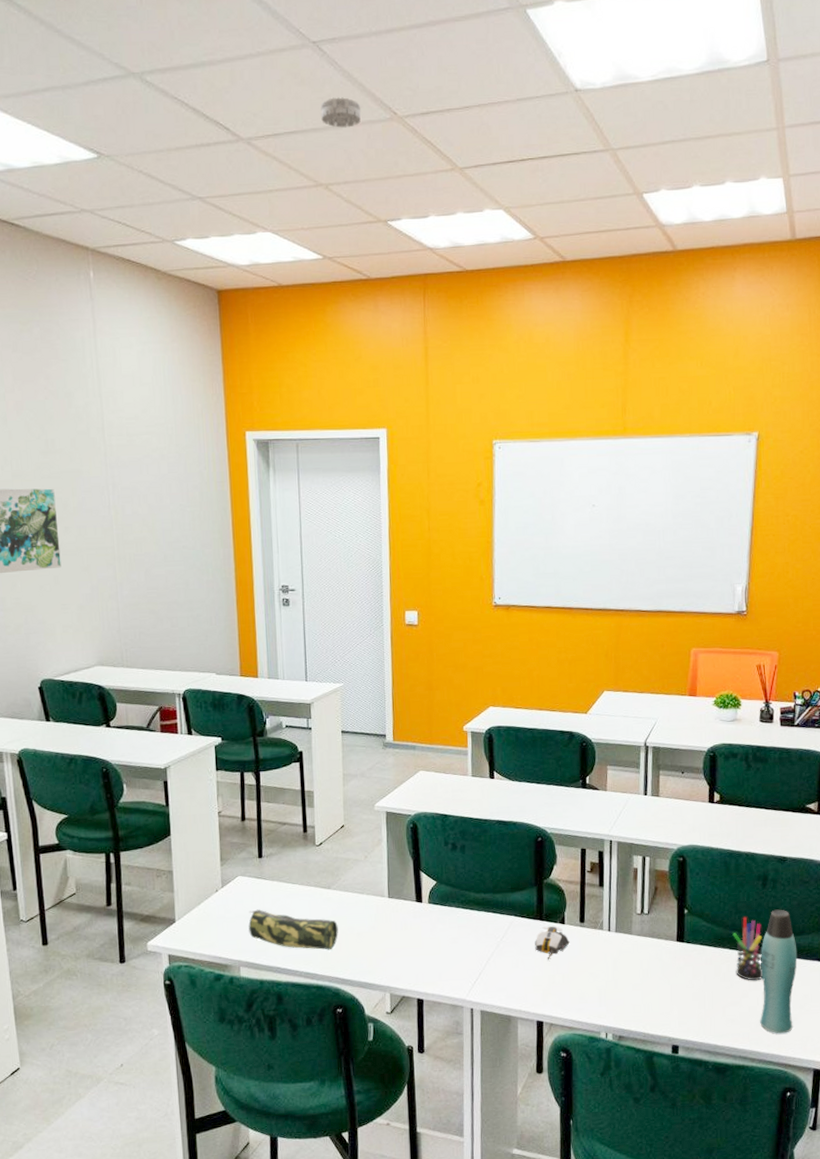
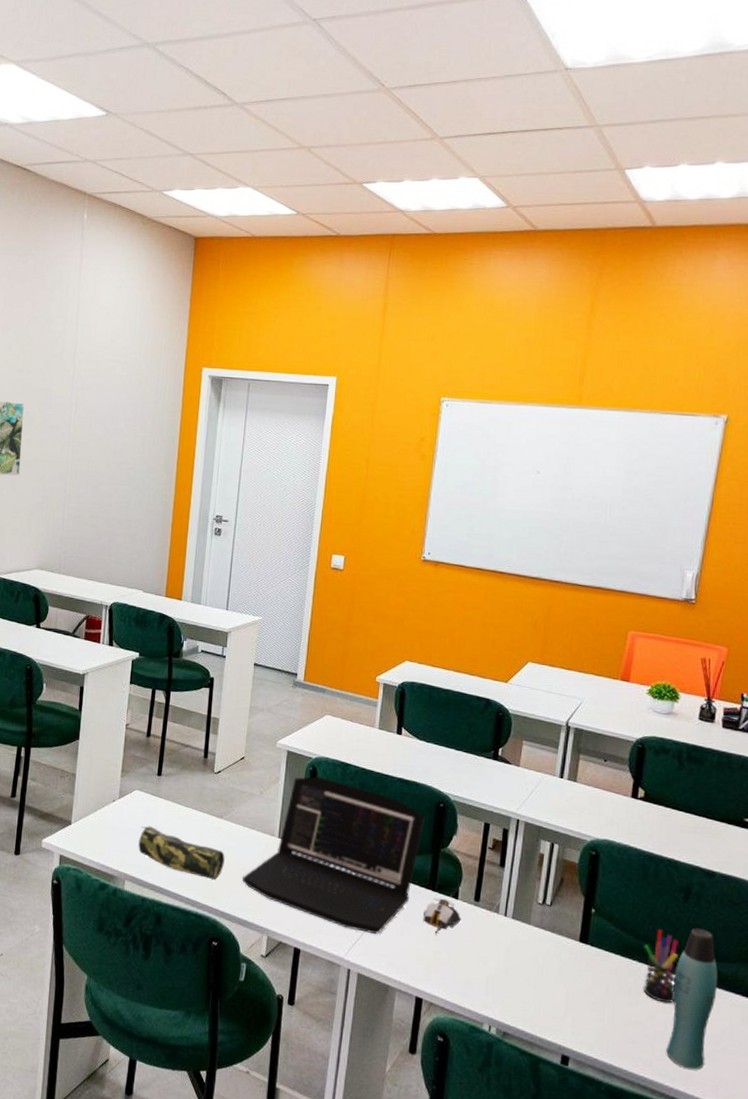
smoke detector: present [320,97,362,128] -> none [312,69,351,97]
laptop: none [358,832,526,971] -> present [242,777,425,934]

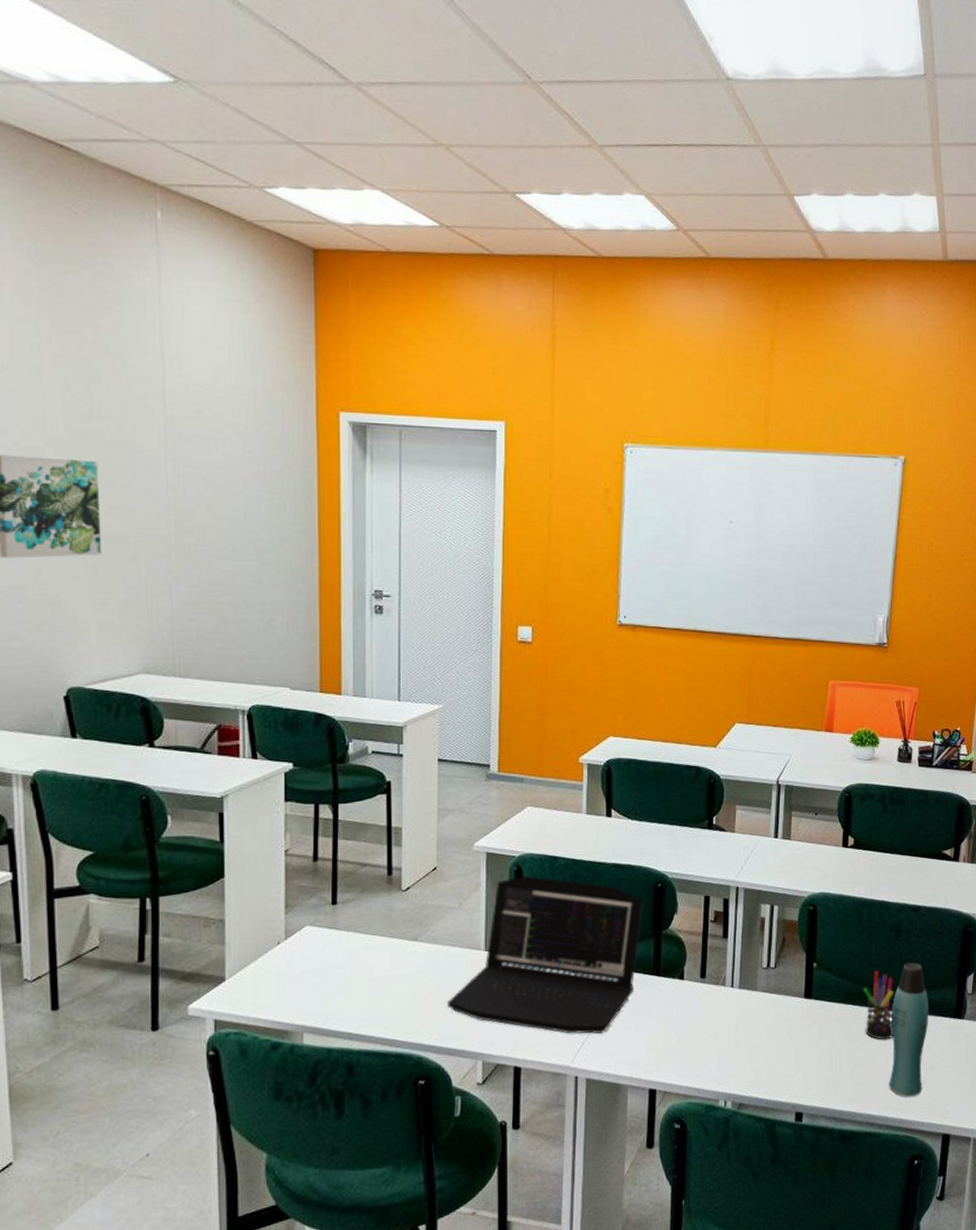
pencil case: present [138,826,225,880] -> none [316,965,424,1012]
computer mouse: present [423,897,461,935] -> none [650,982,689,1021]

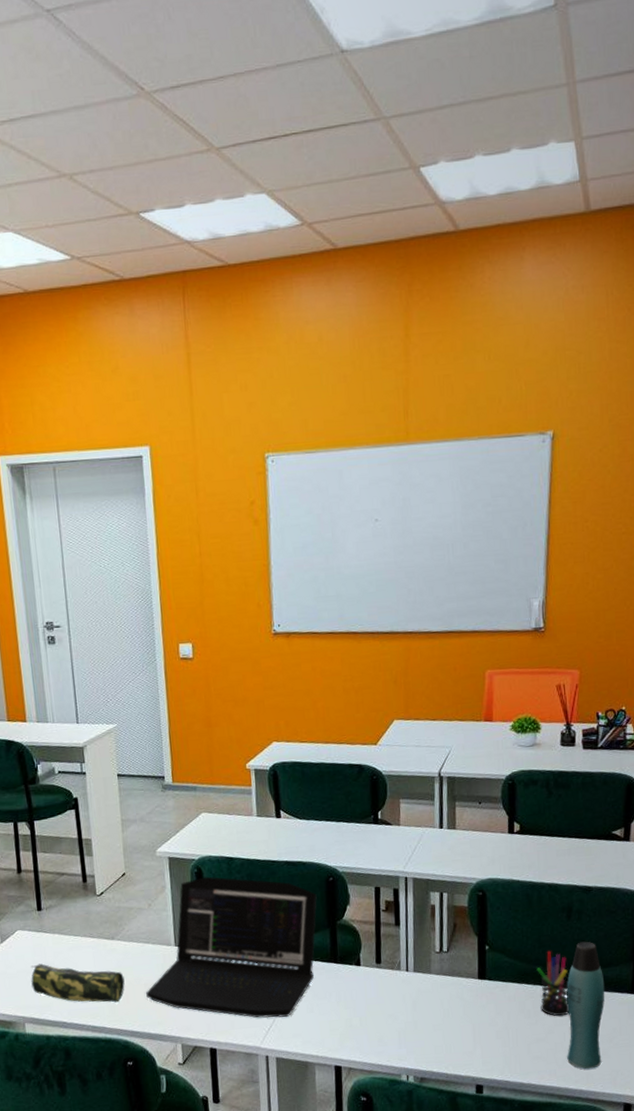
pencil case: none [316,965,424,1012] -> present [31,963,125,1003]

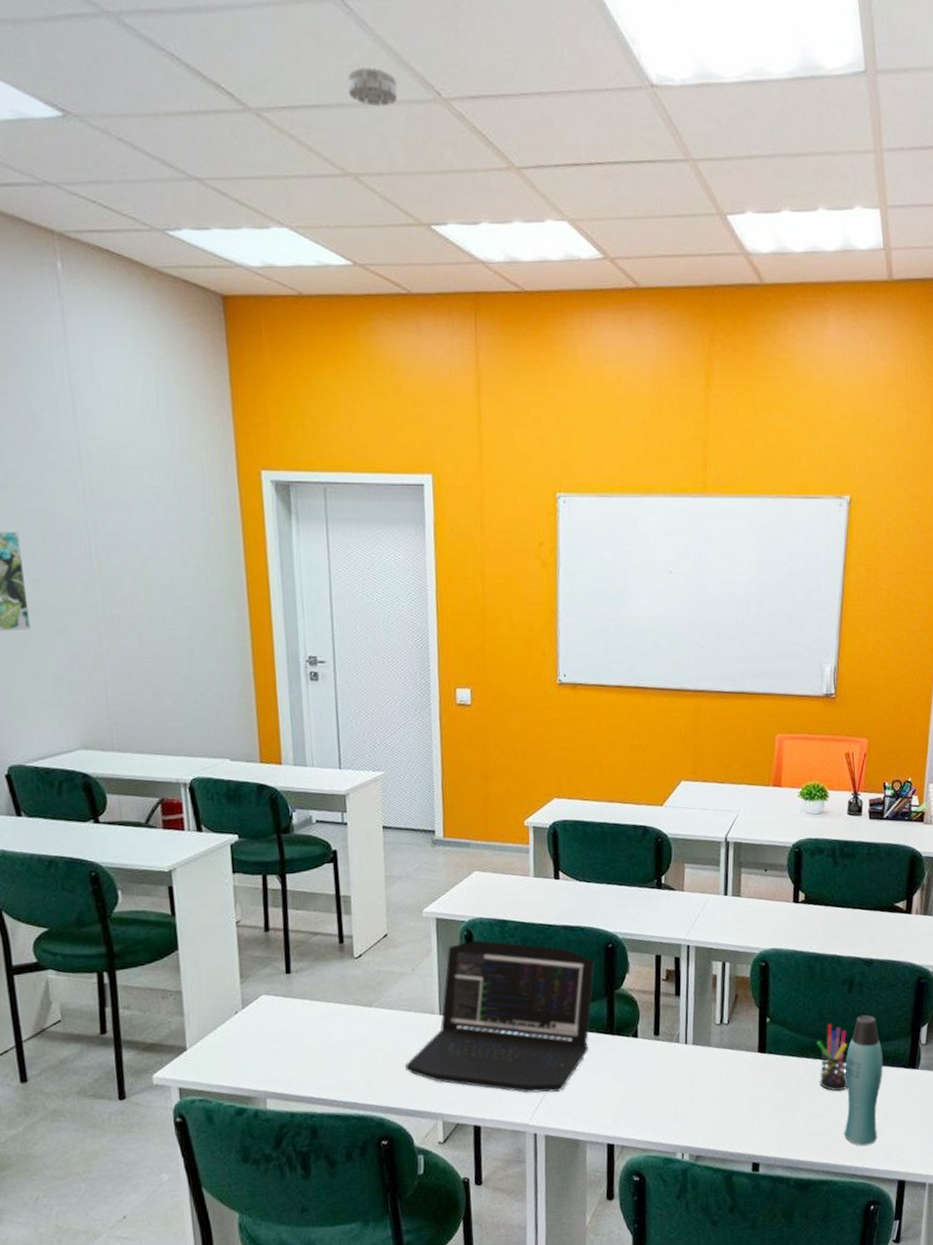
pencil case: present [31,963,125,1003] -> none [275,1032,382,1076]
smoke detector: none [59,73,105,109] -> present [347,67,398,107]

